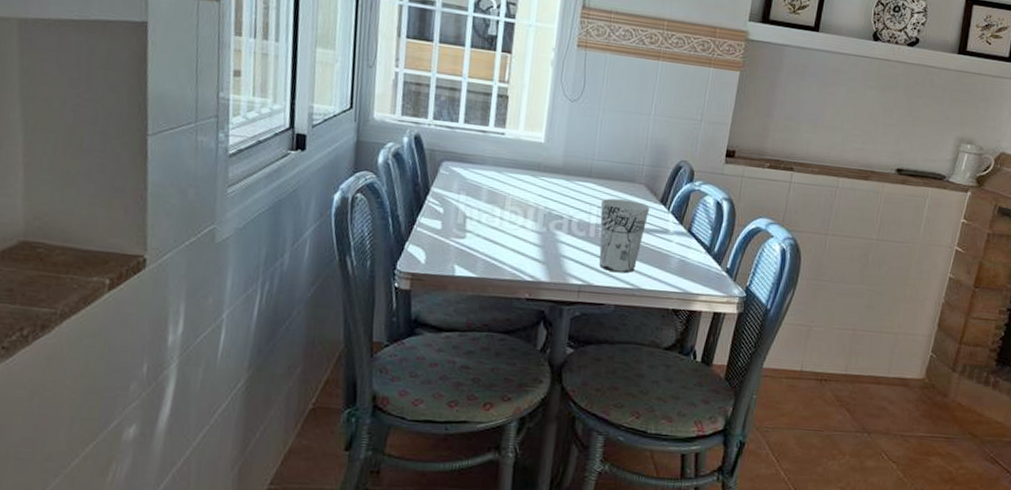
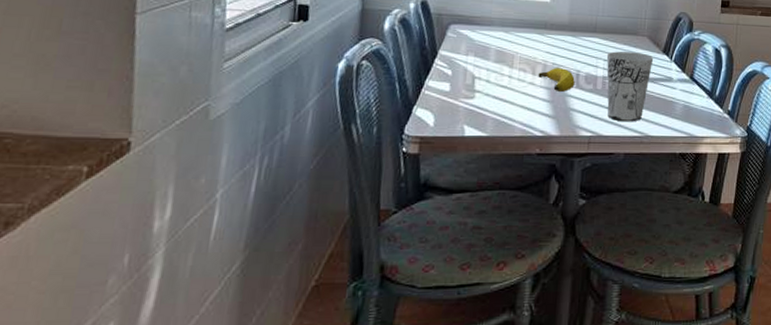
banana: none [530,212,567,238] -> present [538,68,575,93]

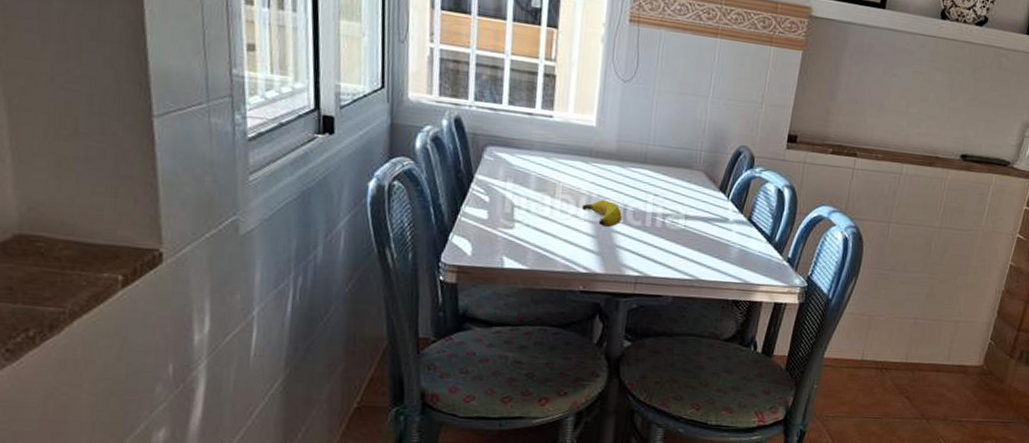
cup: present [606,51,654,122] -> none [656,186,709,264]

